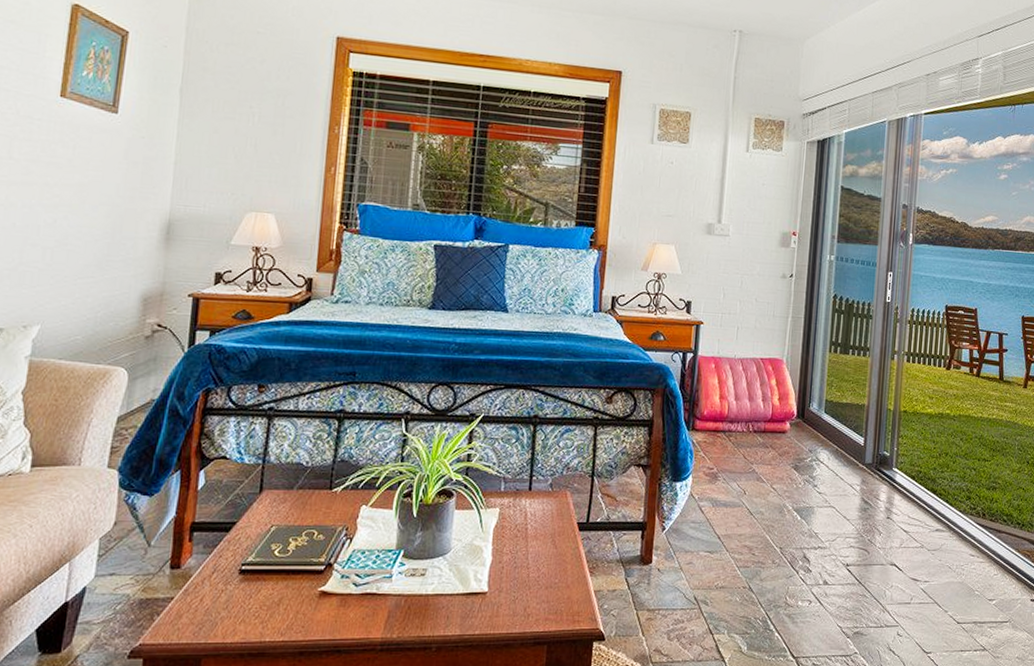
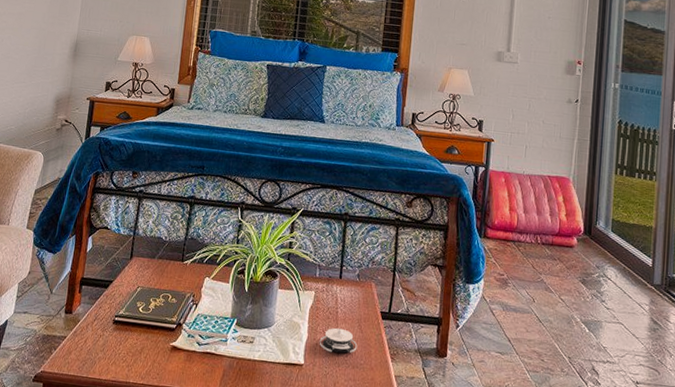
architectural model: none [505,546,551,575] -> present [319,328,358,353]

